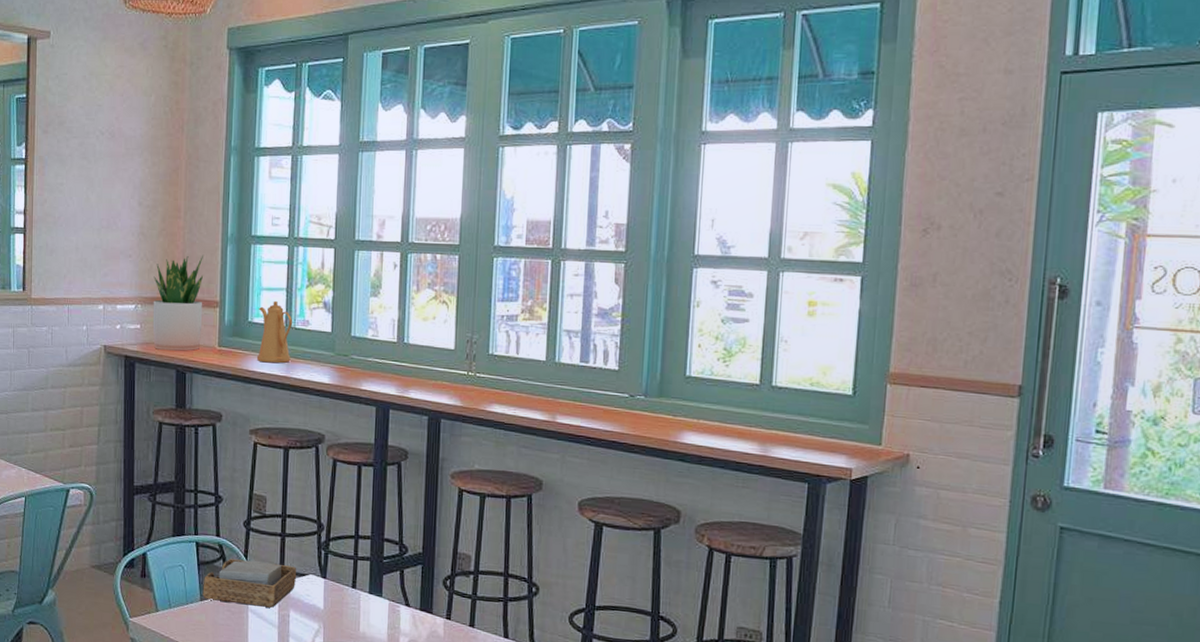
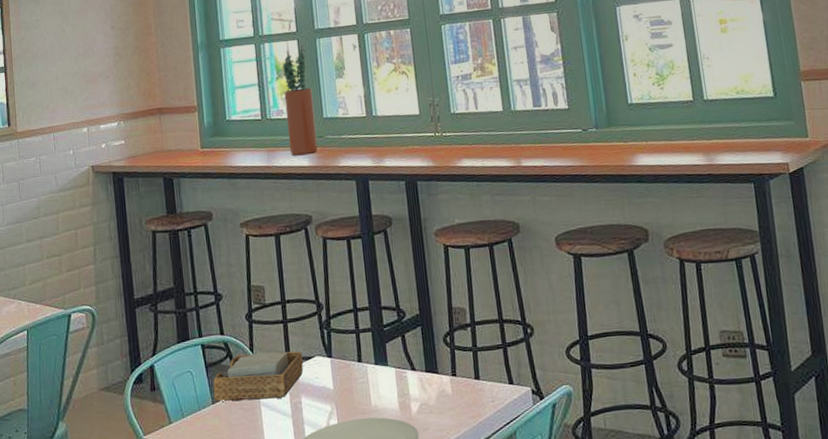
planter: present [152,254,203,352] -> none [132,65,184,162]
coffee pot: present [256,300,292,364] -> none [235,96,271,157]
vase: none [310,254,343,372] -> present [282,44,318,156]

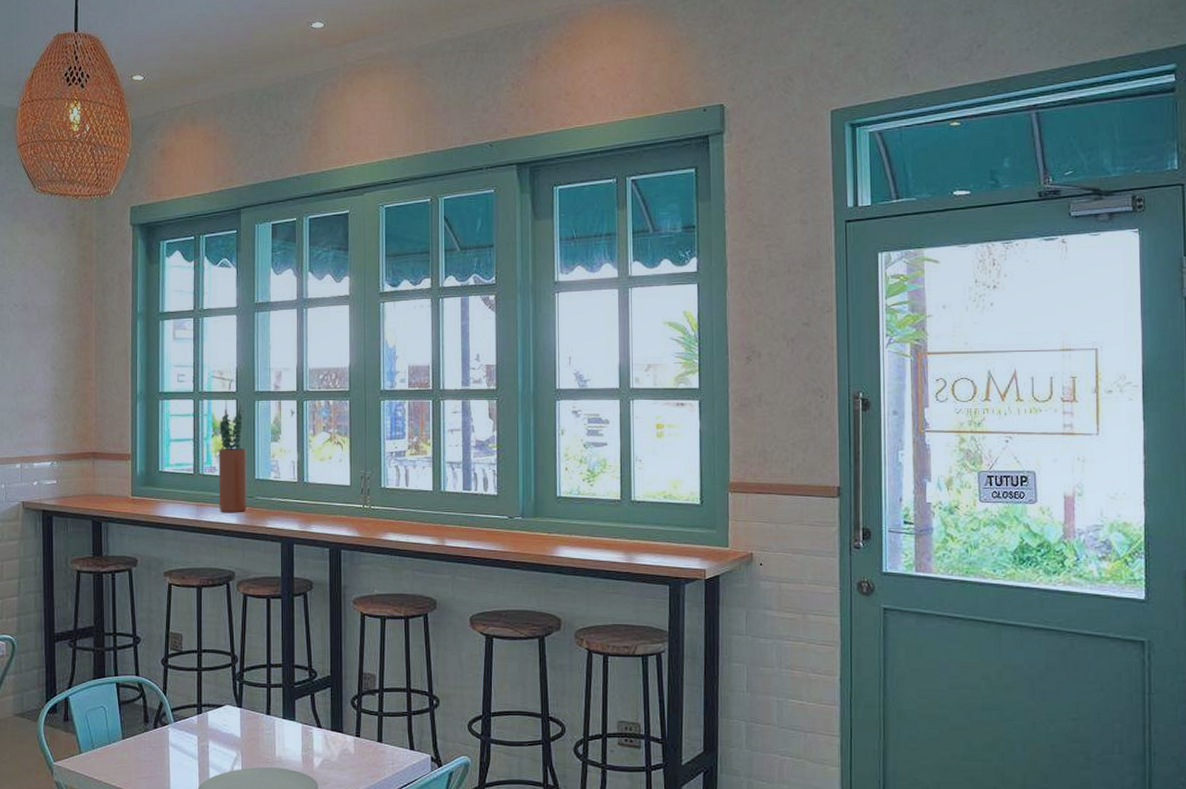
napkin holder: present [213,351,304,402] -> none [124,696,214,740]

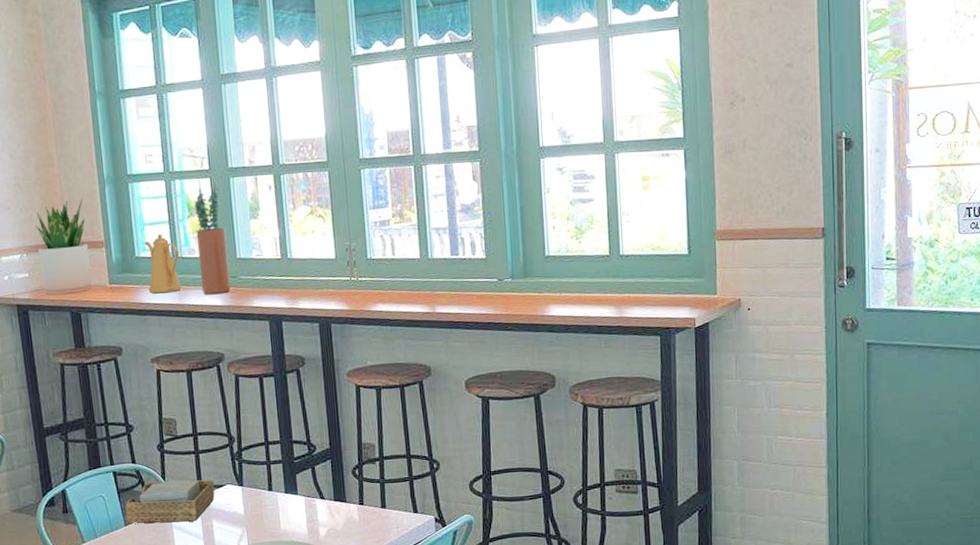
planter: none [68,412,116,504] -> present [35,198,91,296]
napkin holder: none [124,696,214,740] -> present [125,479,215,524]
coffee pot: none [168,450,200,508] -> present [144,233,182,294]

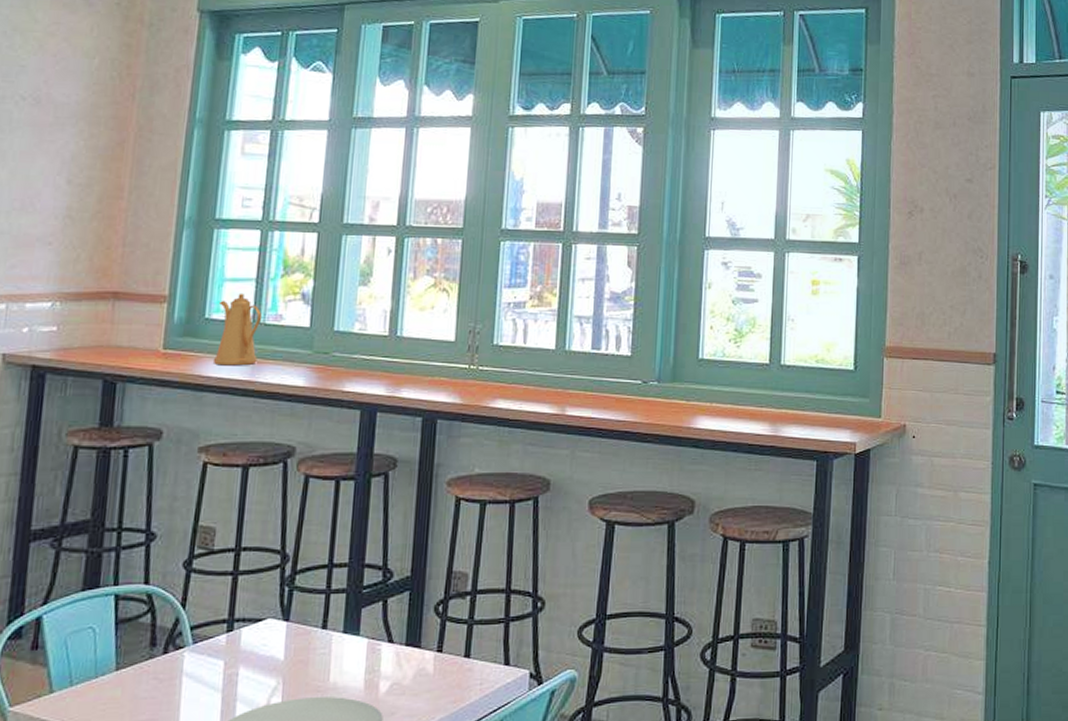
planter: present [35,198,91,296] -> none [74,241,151,358]
napkin holder: present [125,479,215,524] -> none [119,610,252,668]
vase: present [194,183,231,295] -> none [282,239,326,373]

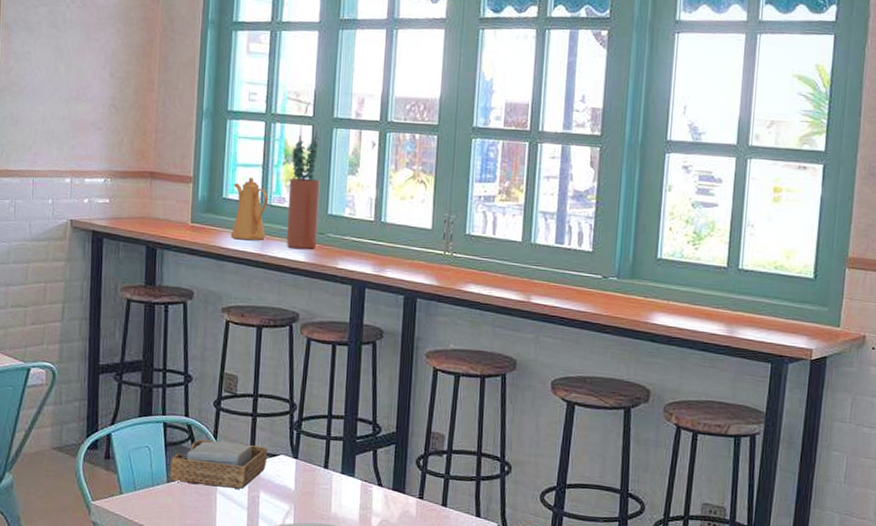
napkin holder: none [119,610,252,668] -> present [169,439,268,489]
vase: none [282,239,326,373] -> present [286,131,320,250]

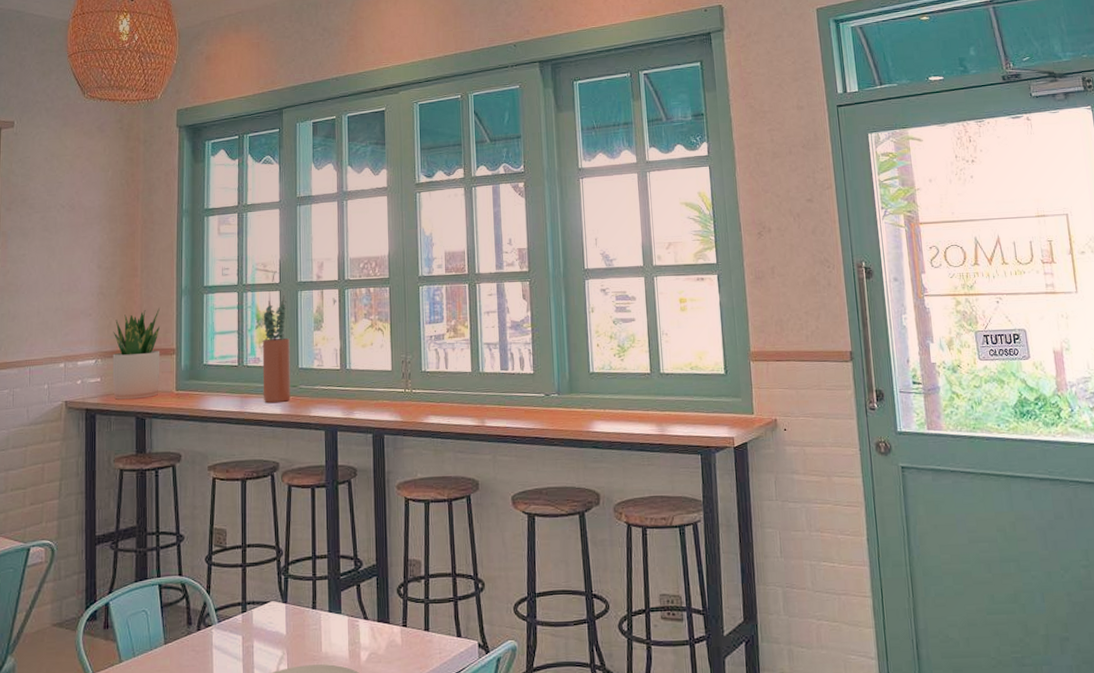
planter: none [122,128,177,227] -> present [112,307,160,401]
napkin holder: present [169,439,268,489] -> none [166,595,259,642]
coffee pot: present [230,177,268,241] -> none [212,342,244,401]

